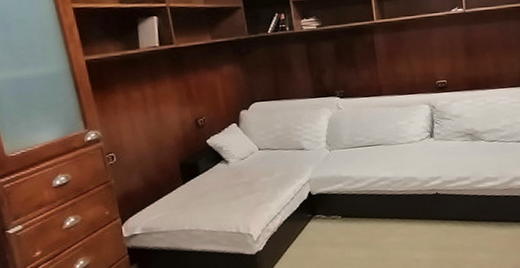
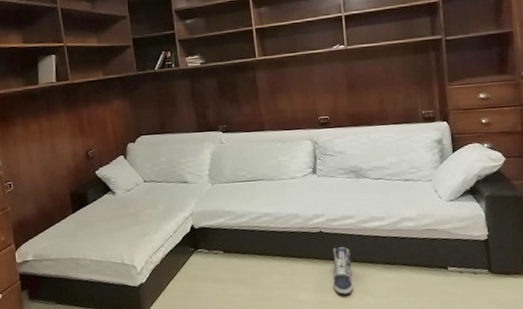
sneaker: none [448,206,467,252] -> present [333,246,353,295]

